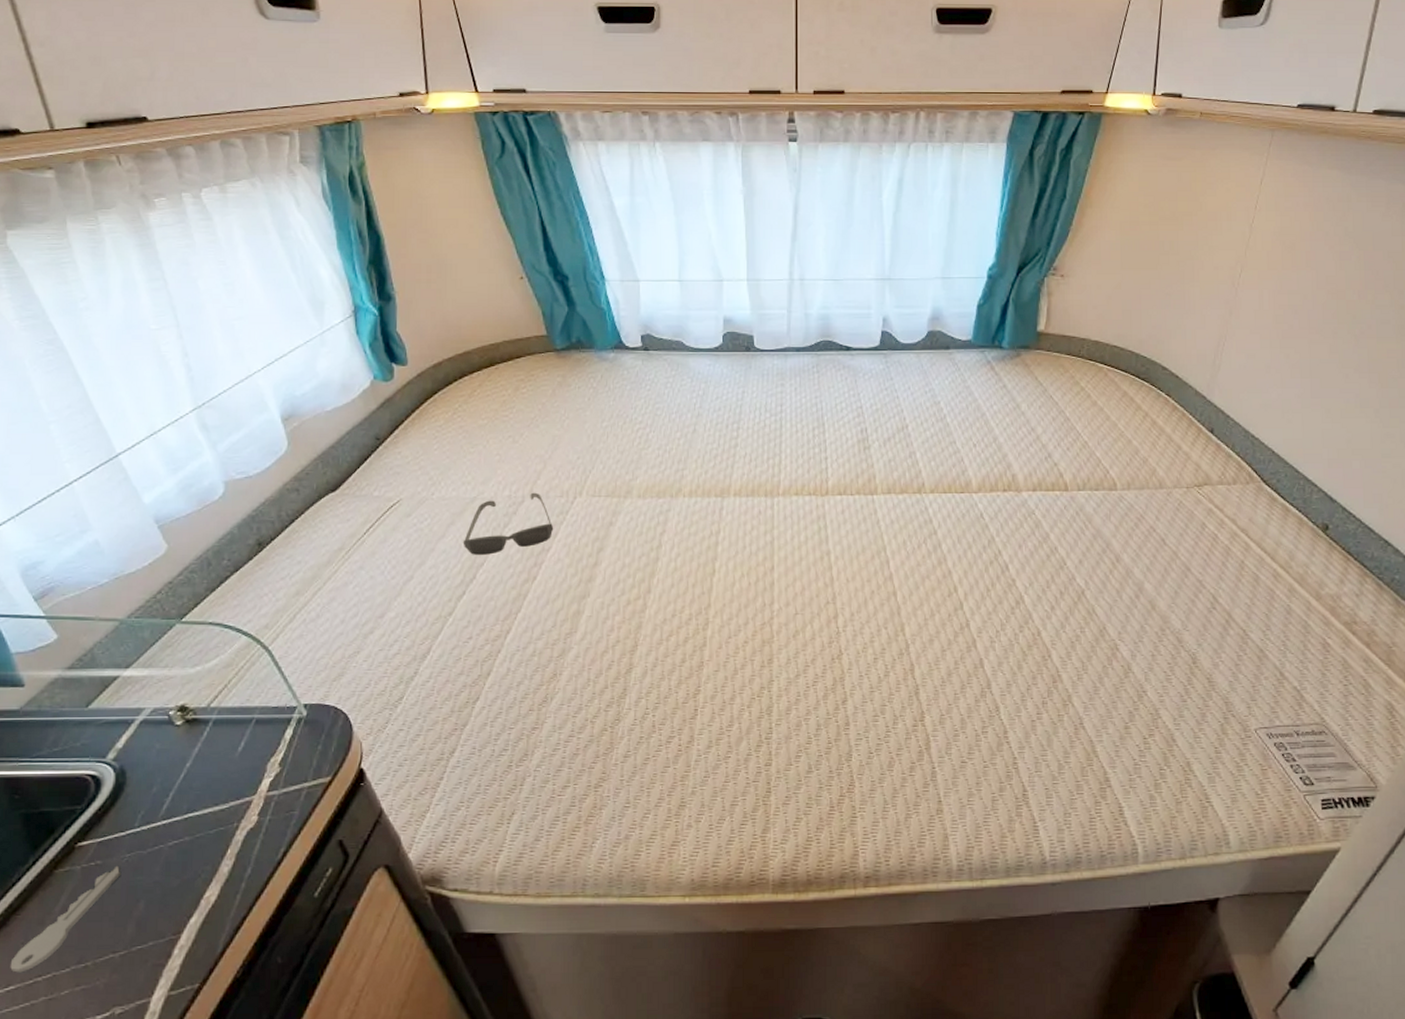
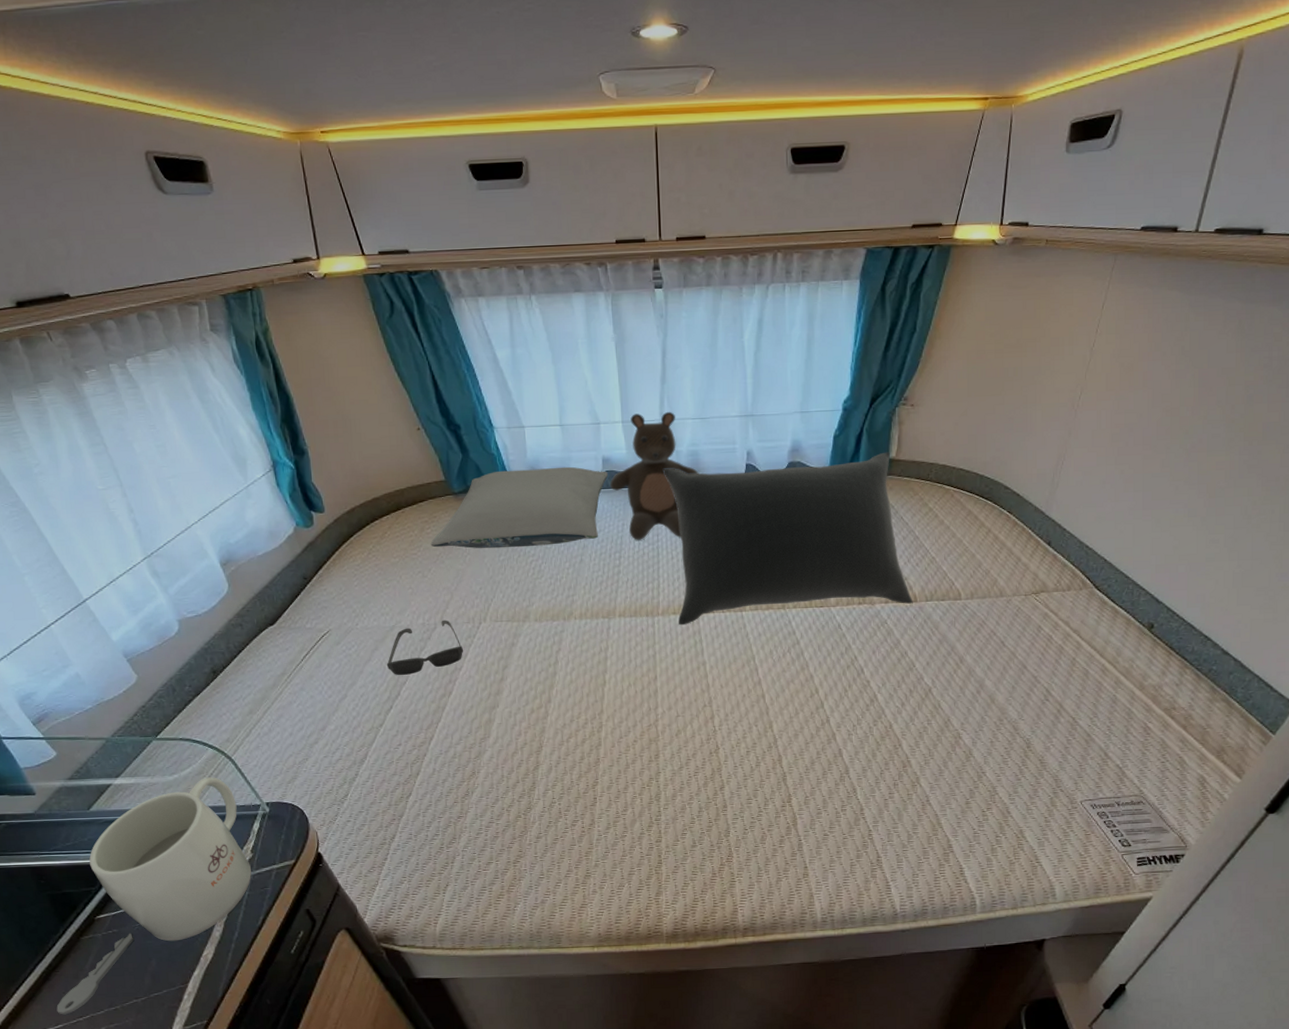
mug: none [79,671,278,878] -> present [89,777,252,942]
pillow: none [525,326,729,413] -> present [430,466,608,549]
stuffed bear: none [730,271,830,410] -> present [609,411,699,540]
cushion: none [791,324,1064,508] -> present [663,452,913,626]

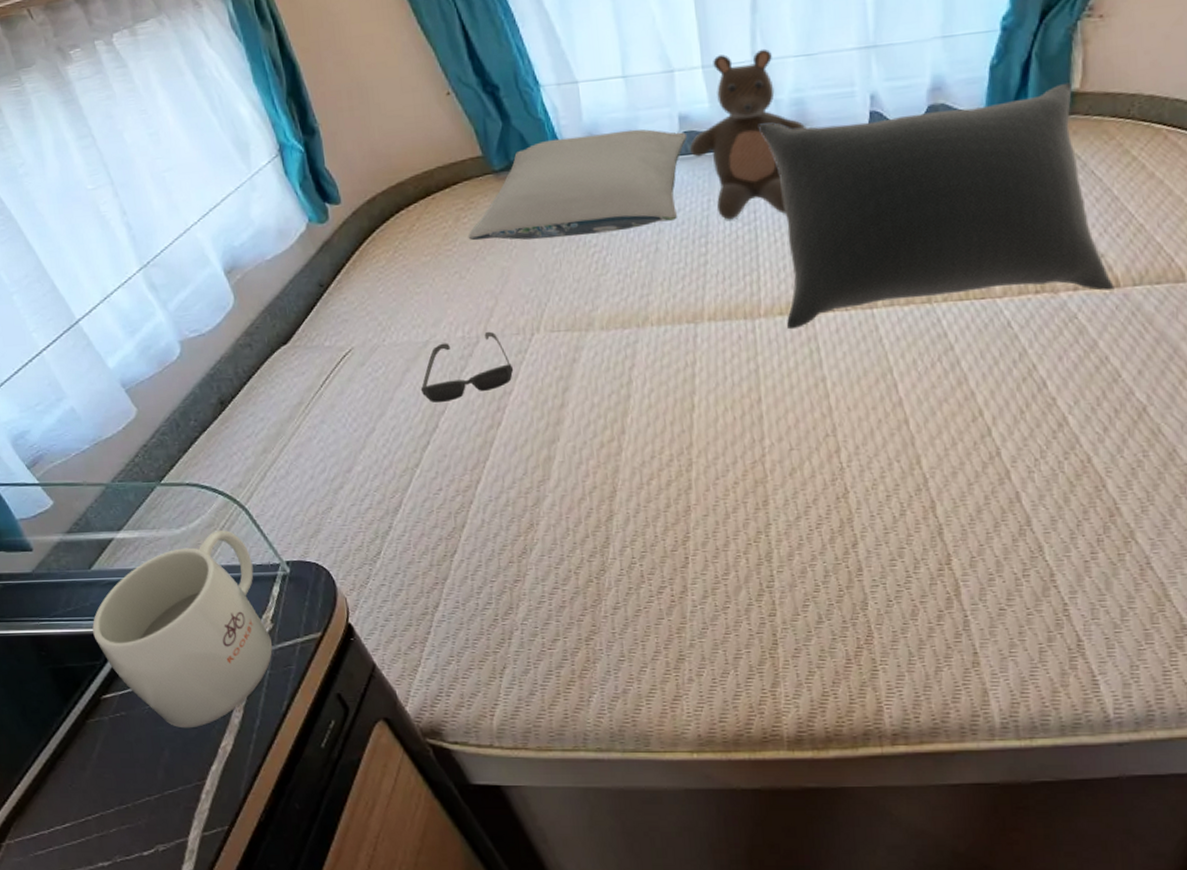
key: present [56,933,134,1015] -> none [63,716,145,812]

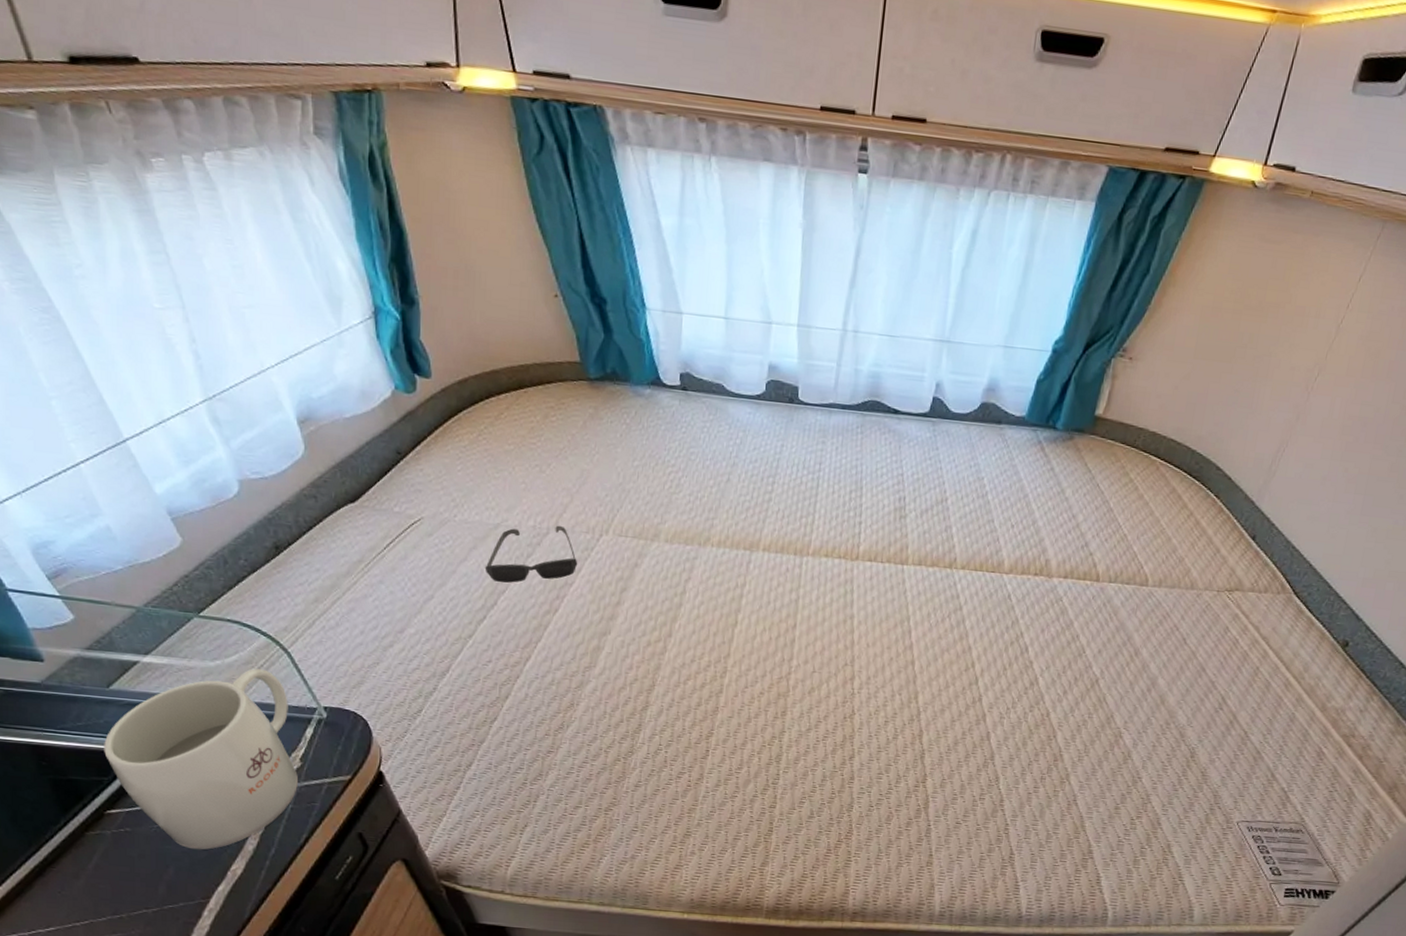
pillow: present [468,129,687,241] -> none [553,360,773,458]
stuffed bear: present [689,48,807,220] -> none [773,318,878,470]
cushion: present [759,82,1114,330] -> none [830,387,1097,583]

